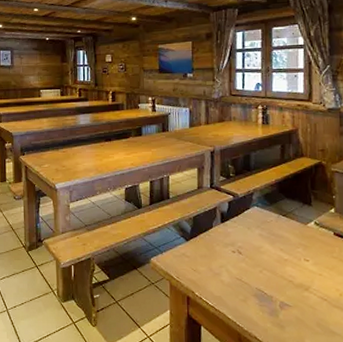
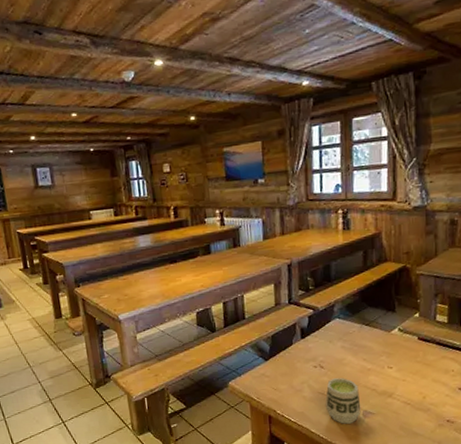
cup: none [242,265,278,314] -> present [325,378,361,424]

